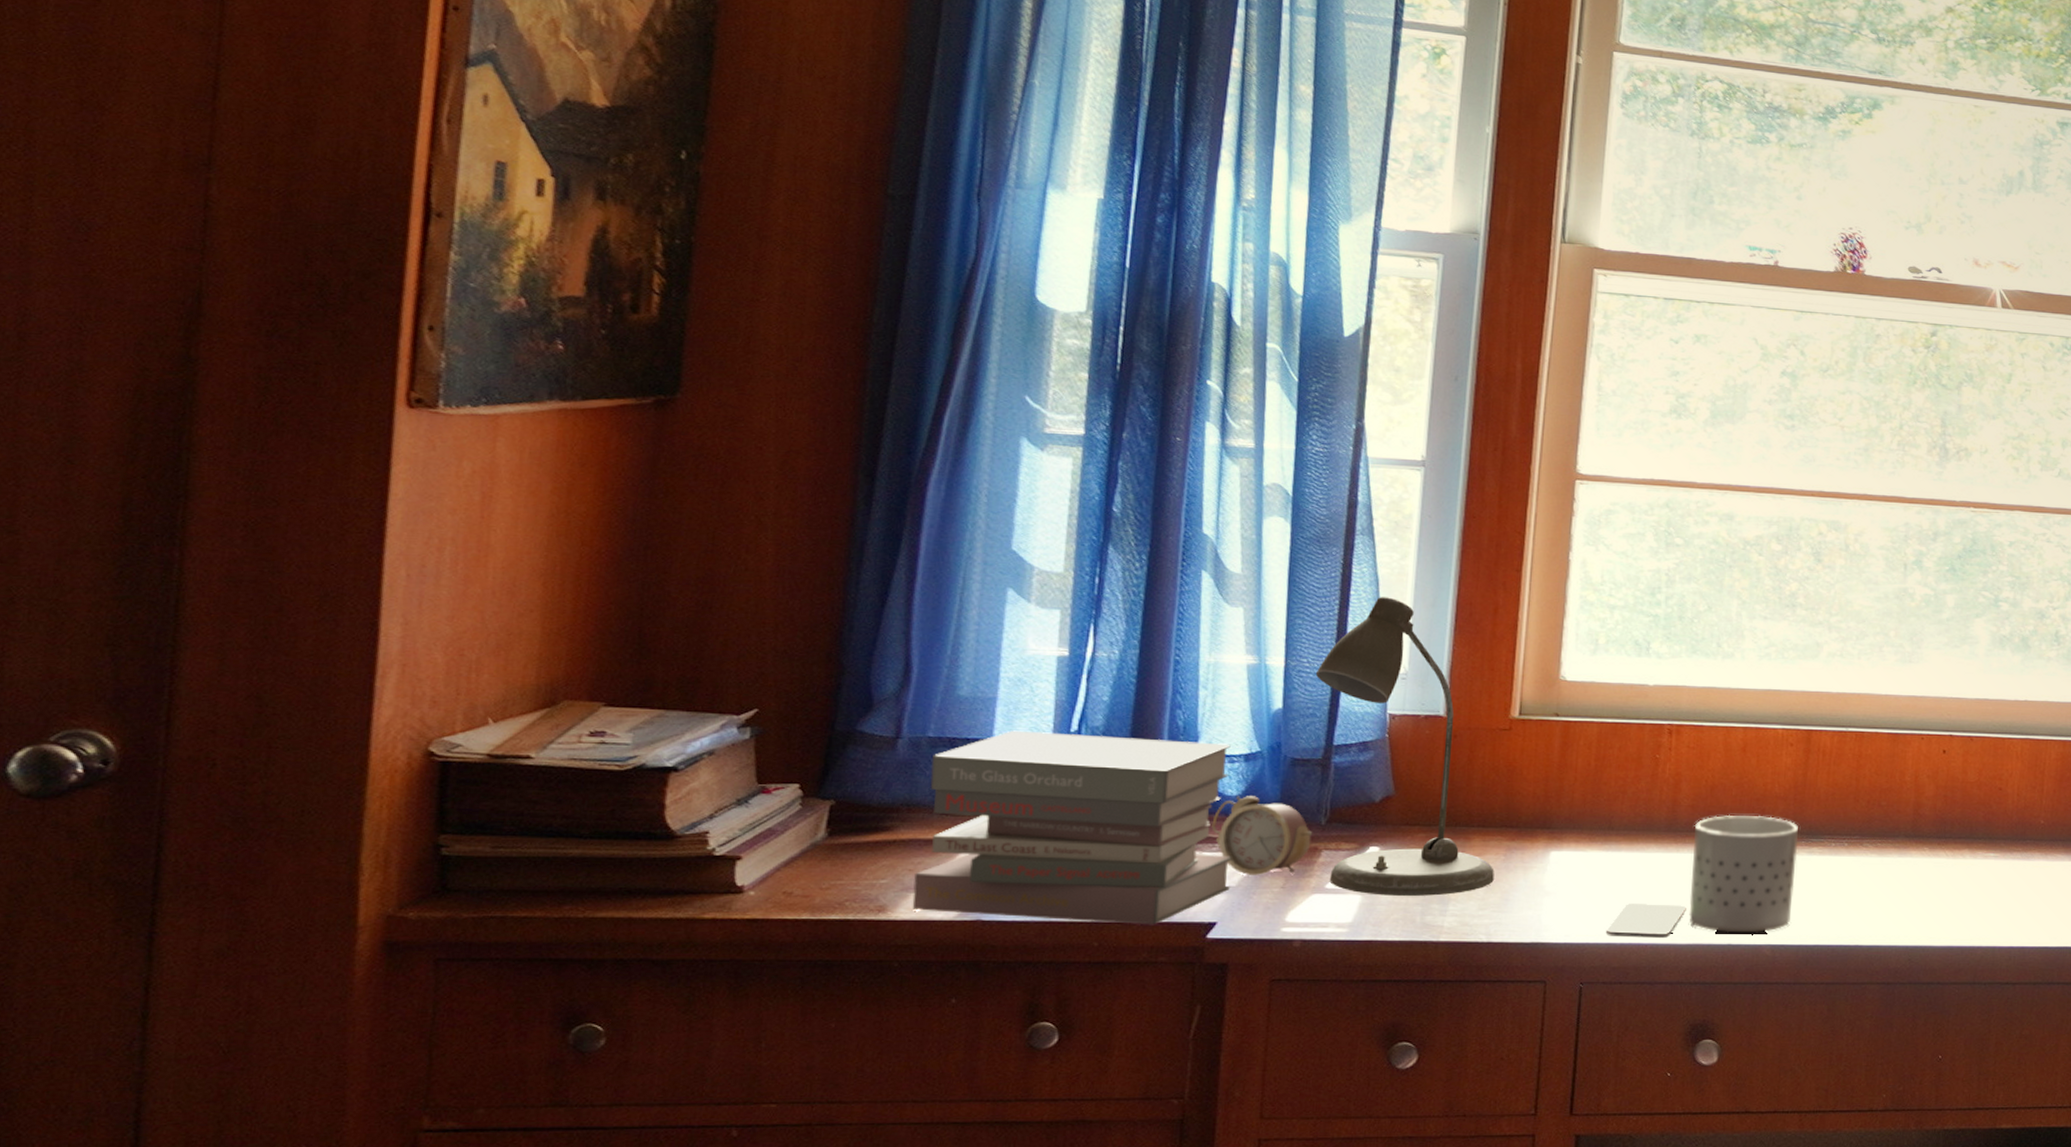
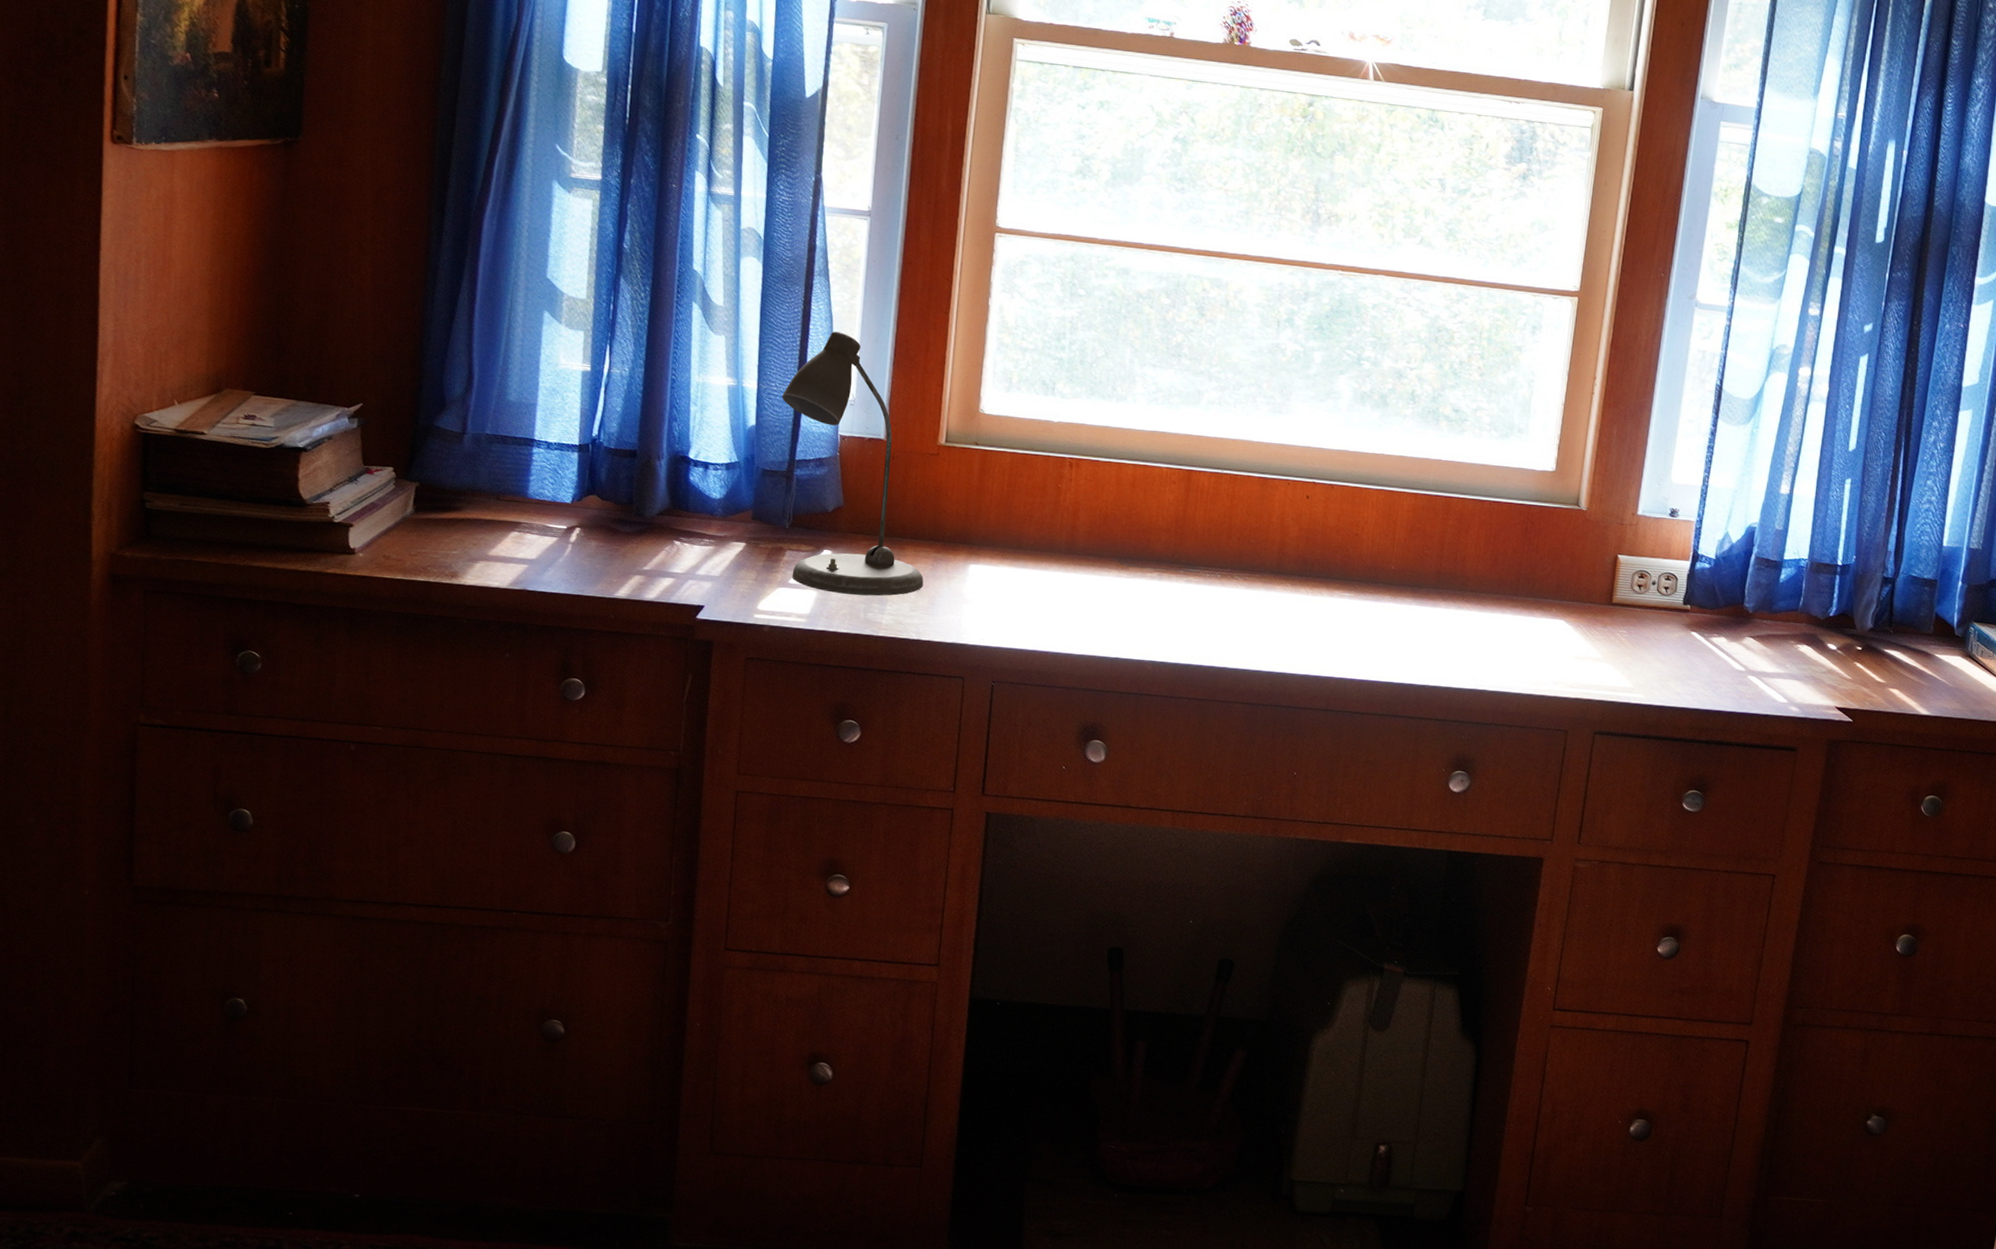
books: present [912,730,1232,925] -> none [476,432,716,605]
alarm clock: present [1211,796,1313,875] -> none [700,499,779,568]
phone: present [1605,903,1687,939] -> none [1013,615,1081,649]
mug: present [1688,814,1799,933] -> none [1083,542,1179,650]

